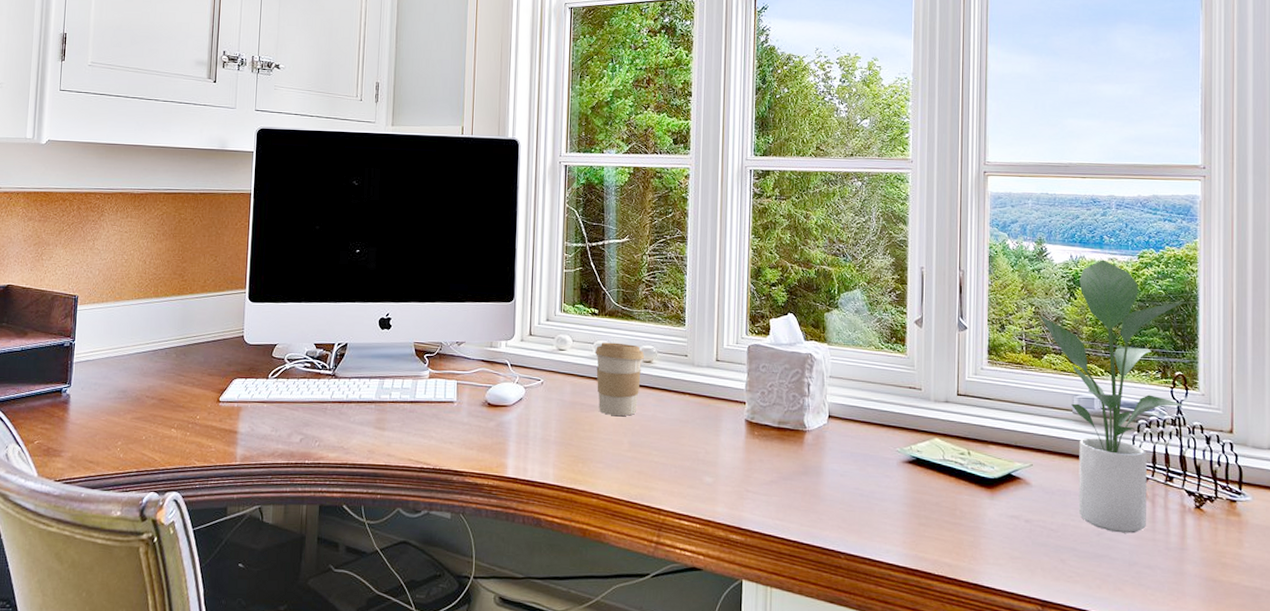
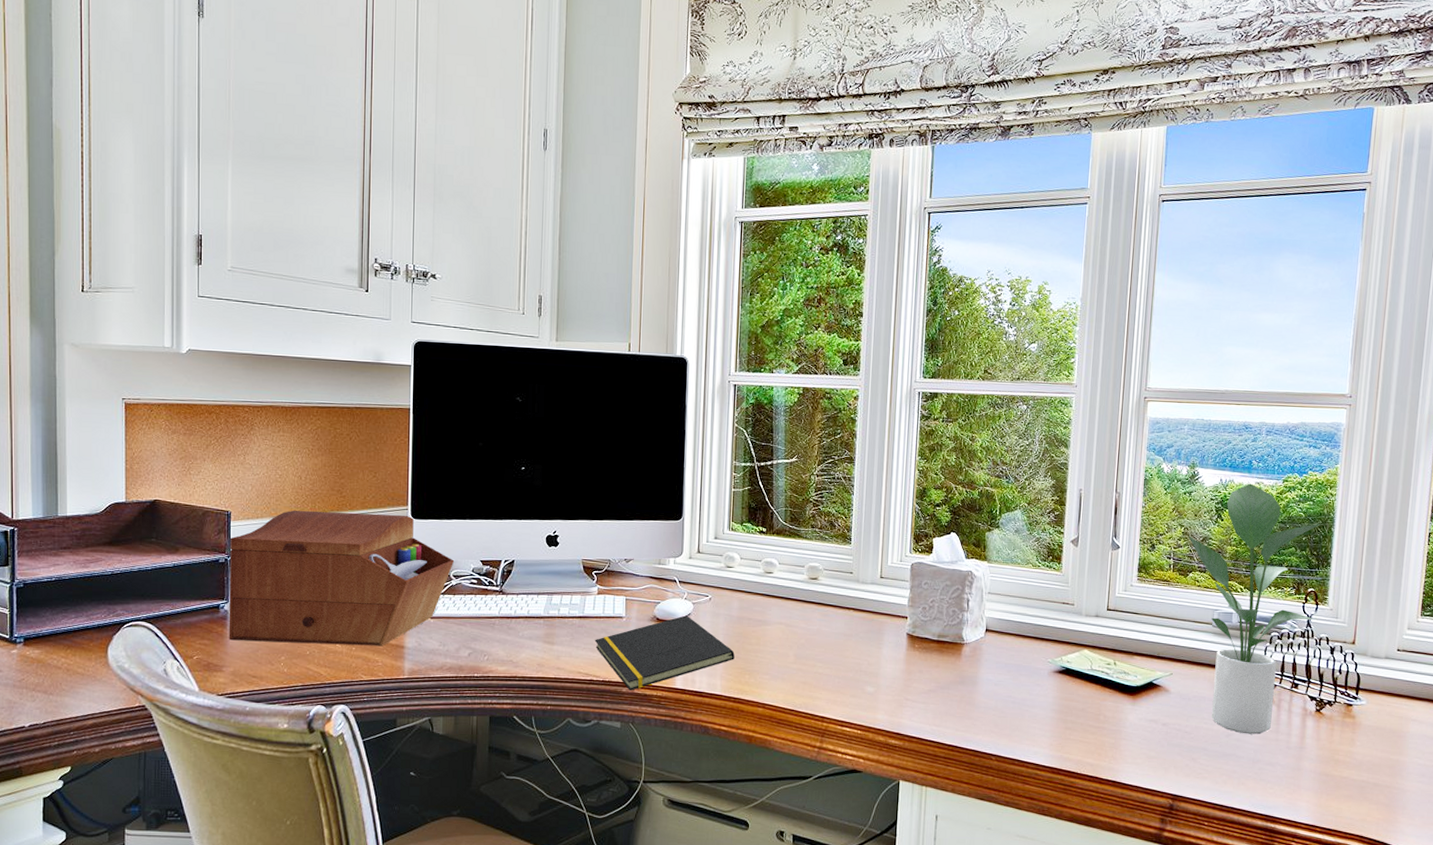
sewing box: none [69,294,289,432] -> present [229,510,455,647]
notepad: none [425,400,567,479] -> present [594,615,735,690]
coffee cup: present [596,342,644,416] -> none [763,559,811,630]

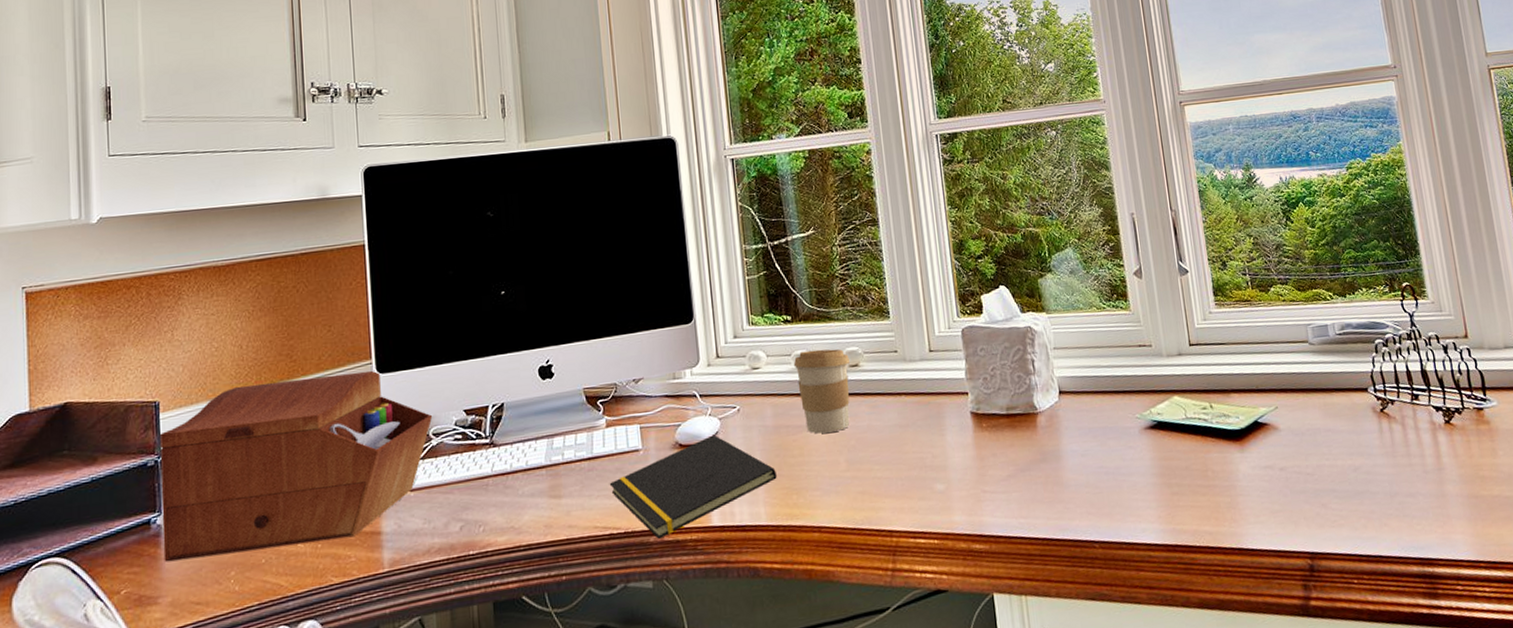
coffee cup: none [763,559,811,630] -> present [794,349,850,434]
potted plant: present [1189,483,1322,735] -> none [1260,177,1416,465]

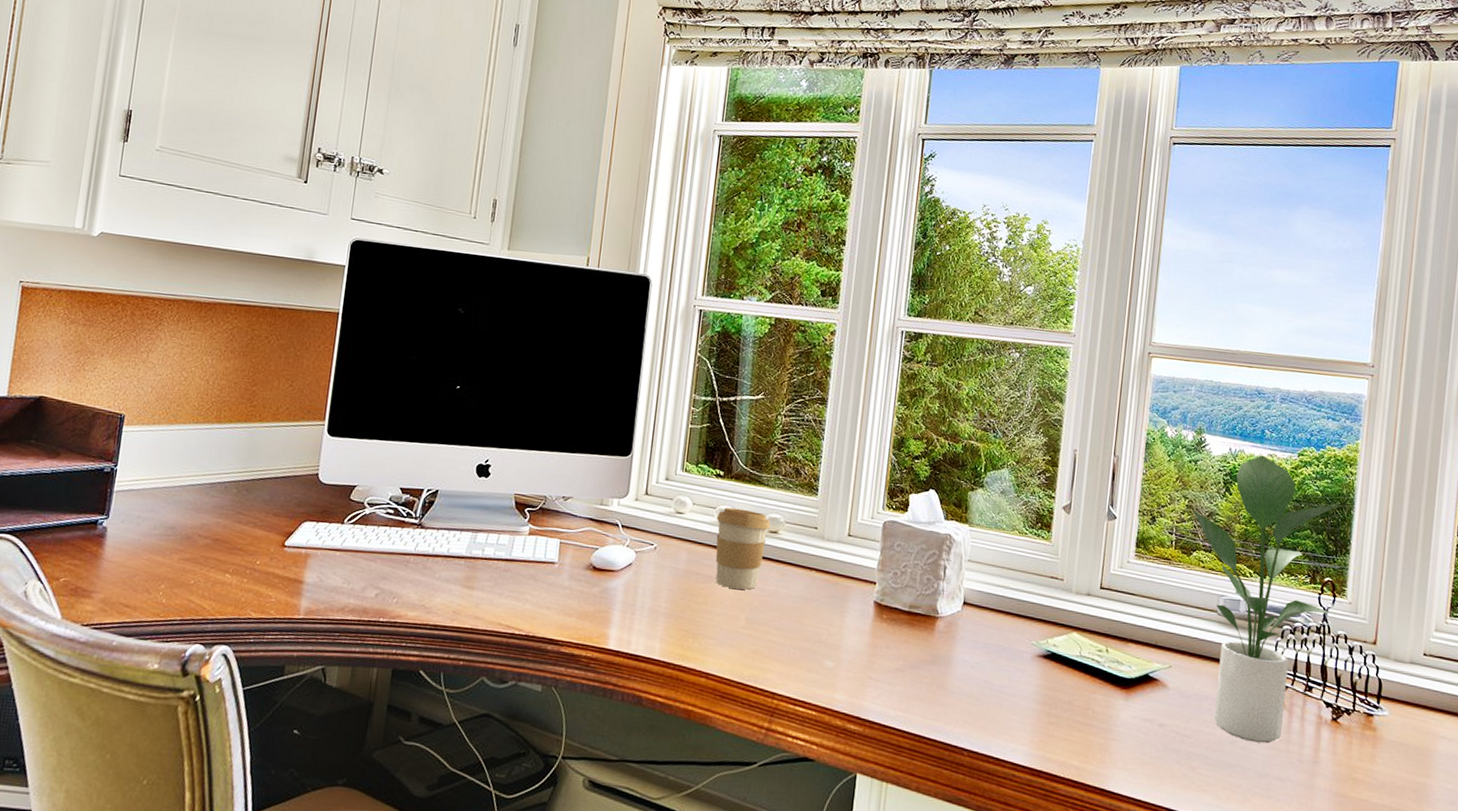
sewing box: present [159,370,433,562] -> none [103,417,371,580]
notepad: present [609,435,777,539] -> none [520,565,678,649]
potted plant: none [1260,177,1416,465] -> present [1193,455,1341,744]

